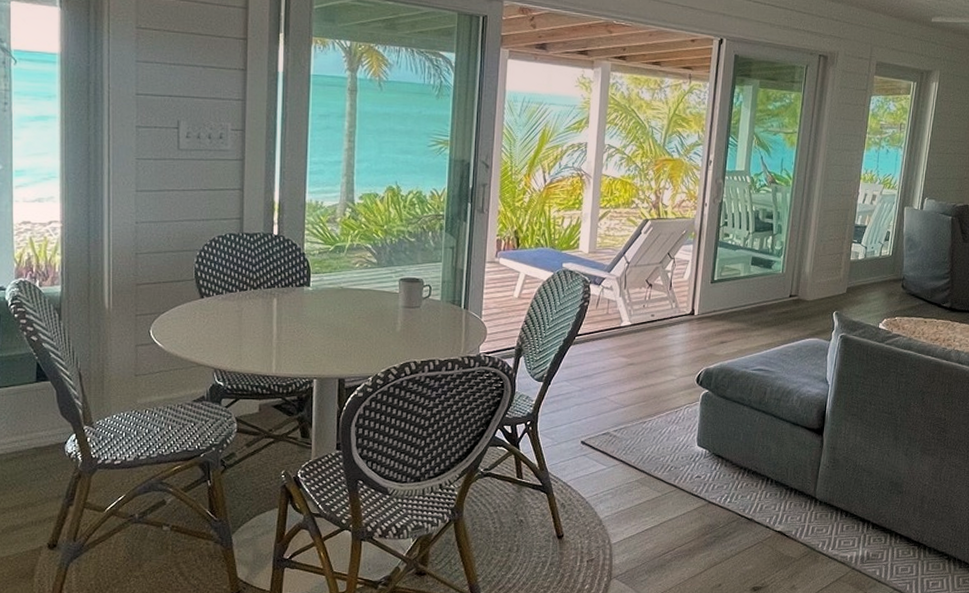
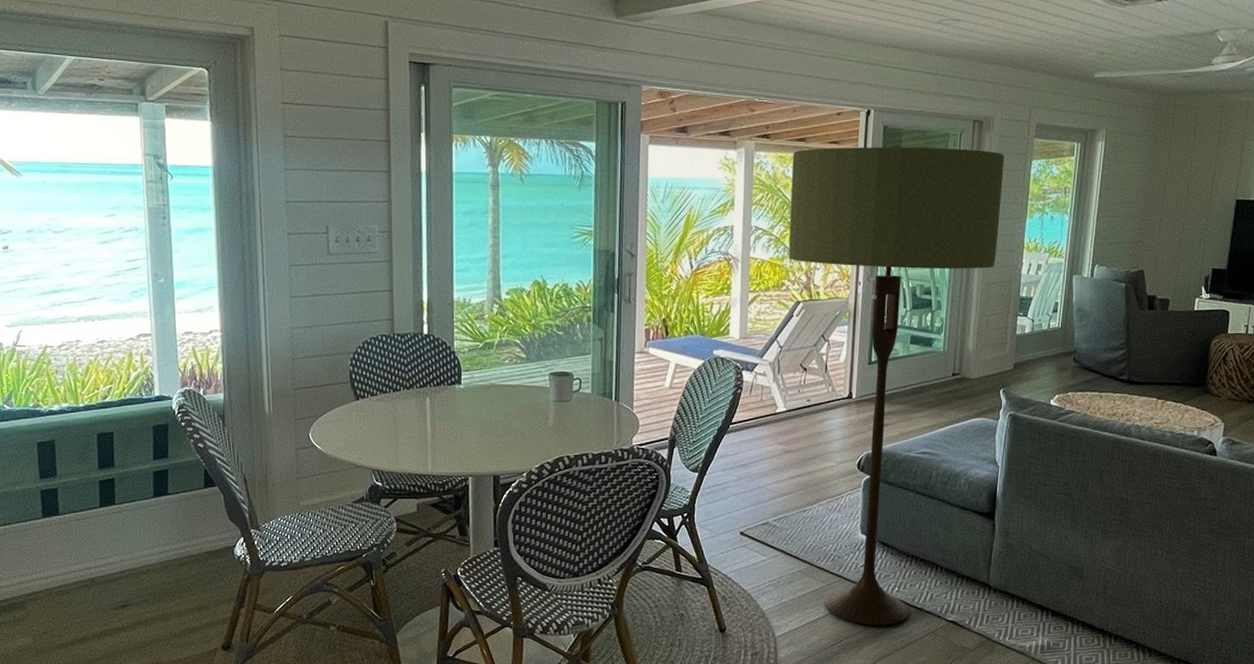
floor lamp: none [640,72,847,535] -> present [789,147,1005,626]

